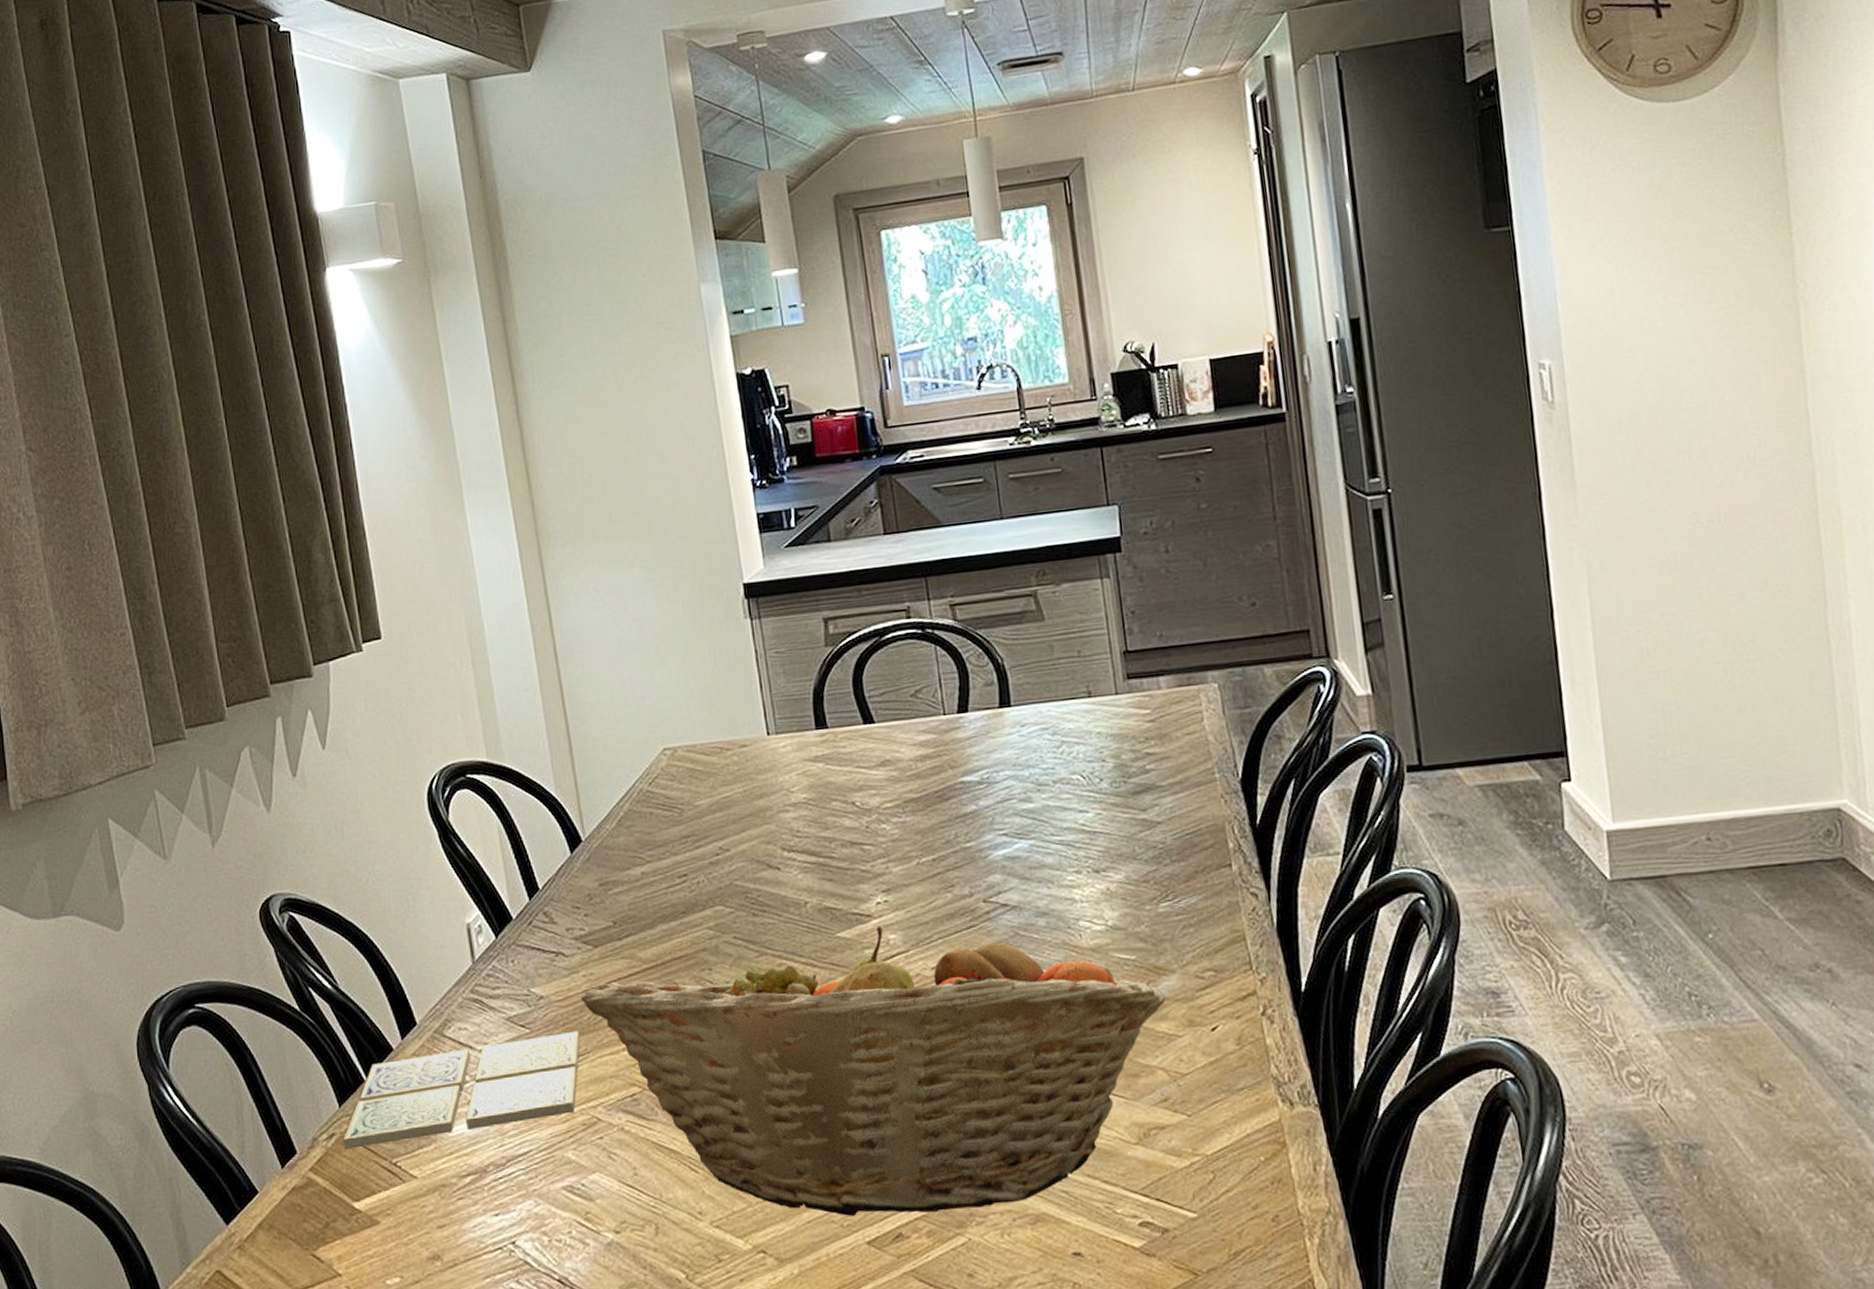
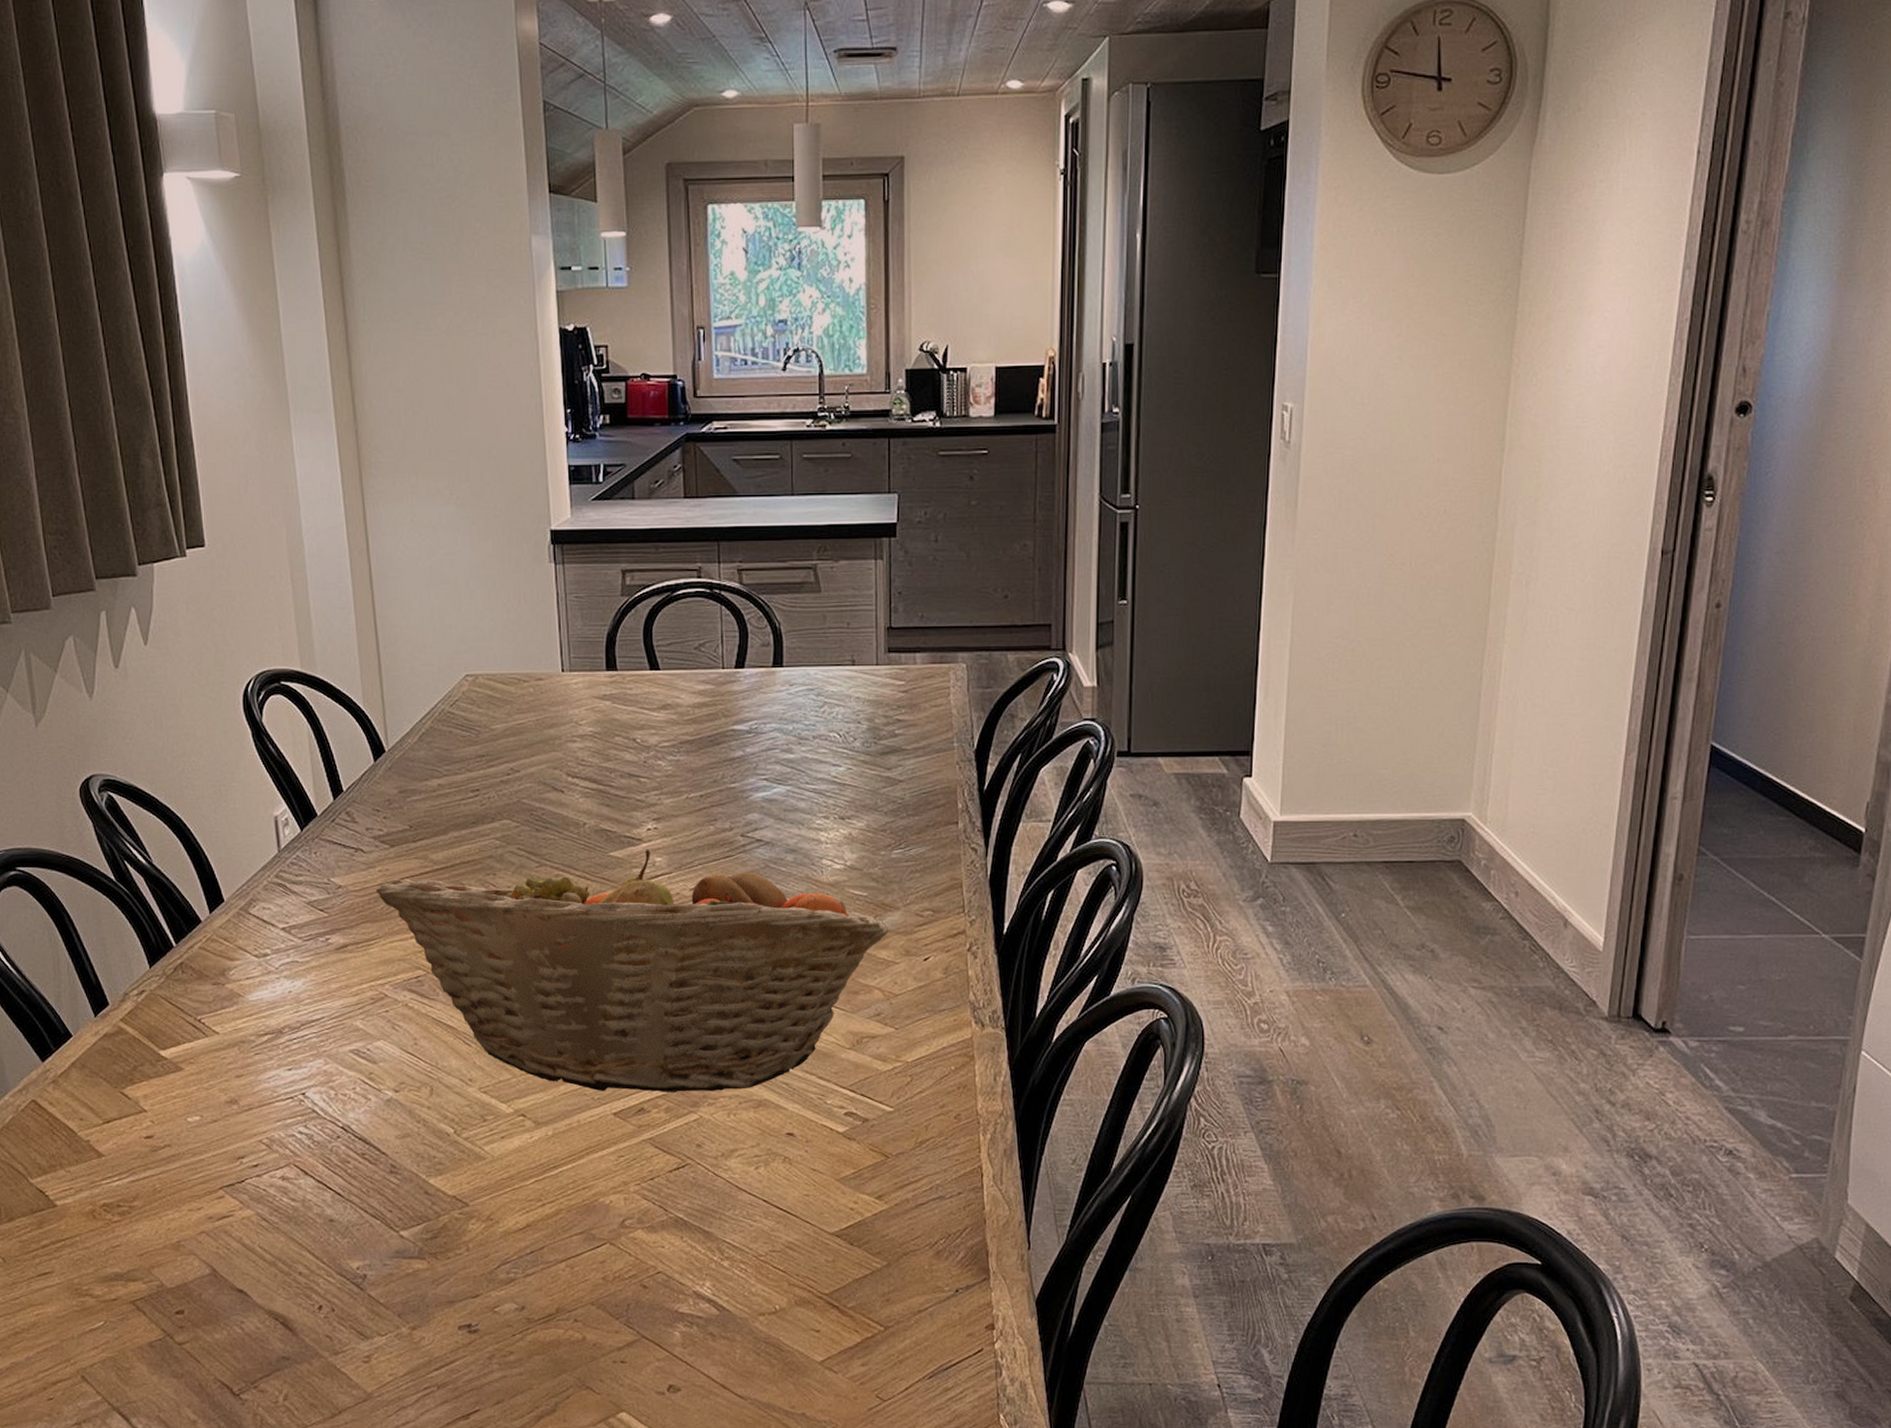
drink coaster: present [343,1030,580,1149] -> none [152,918,373,1005]

